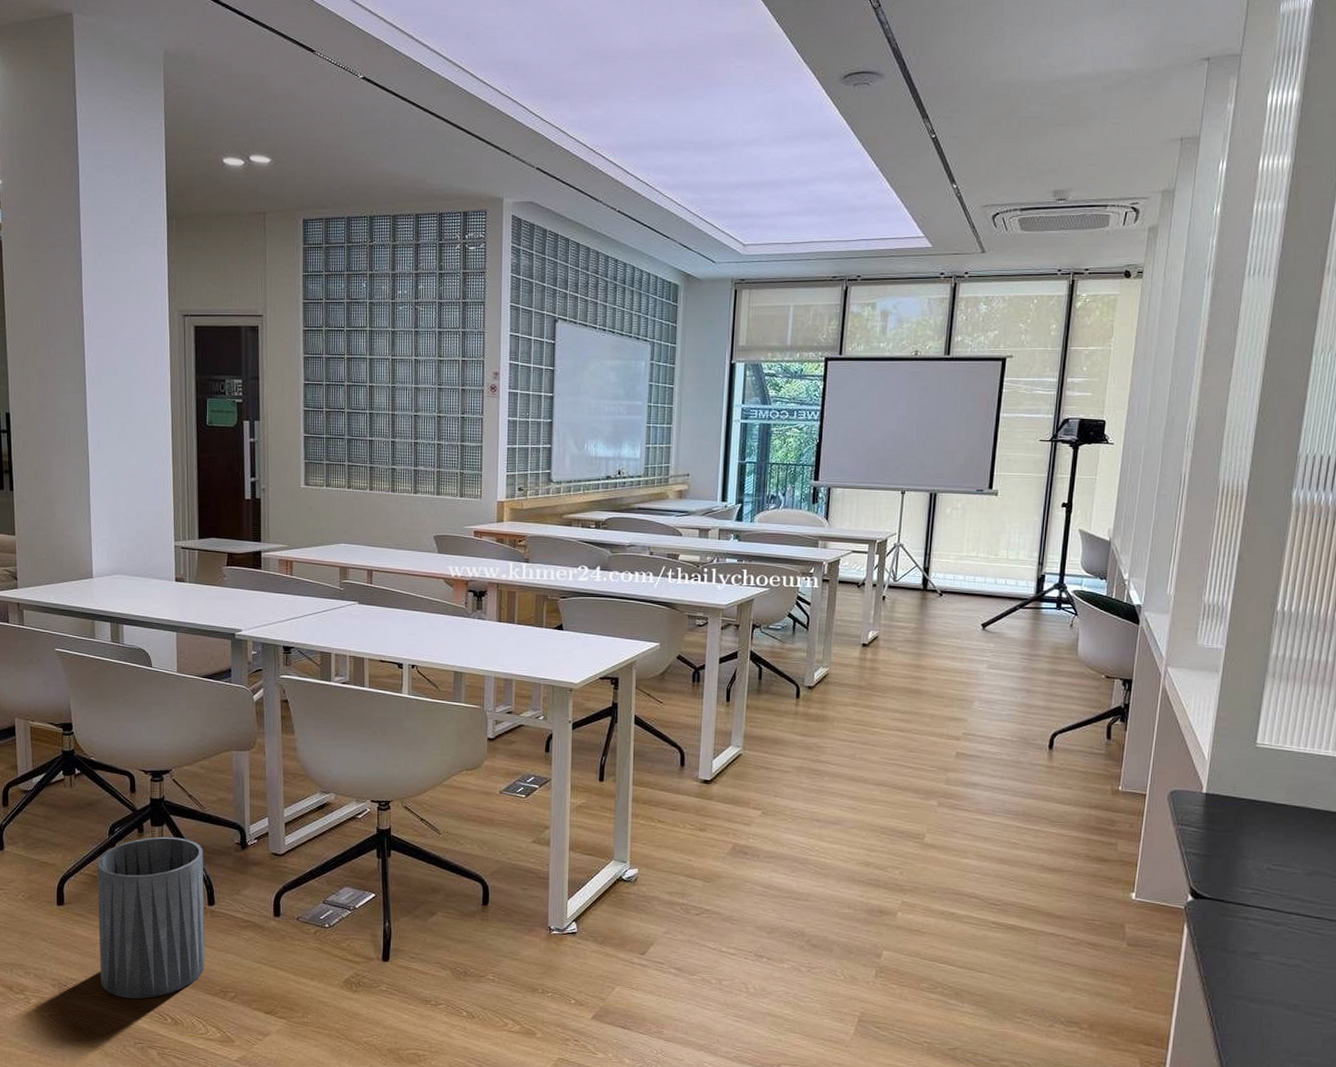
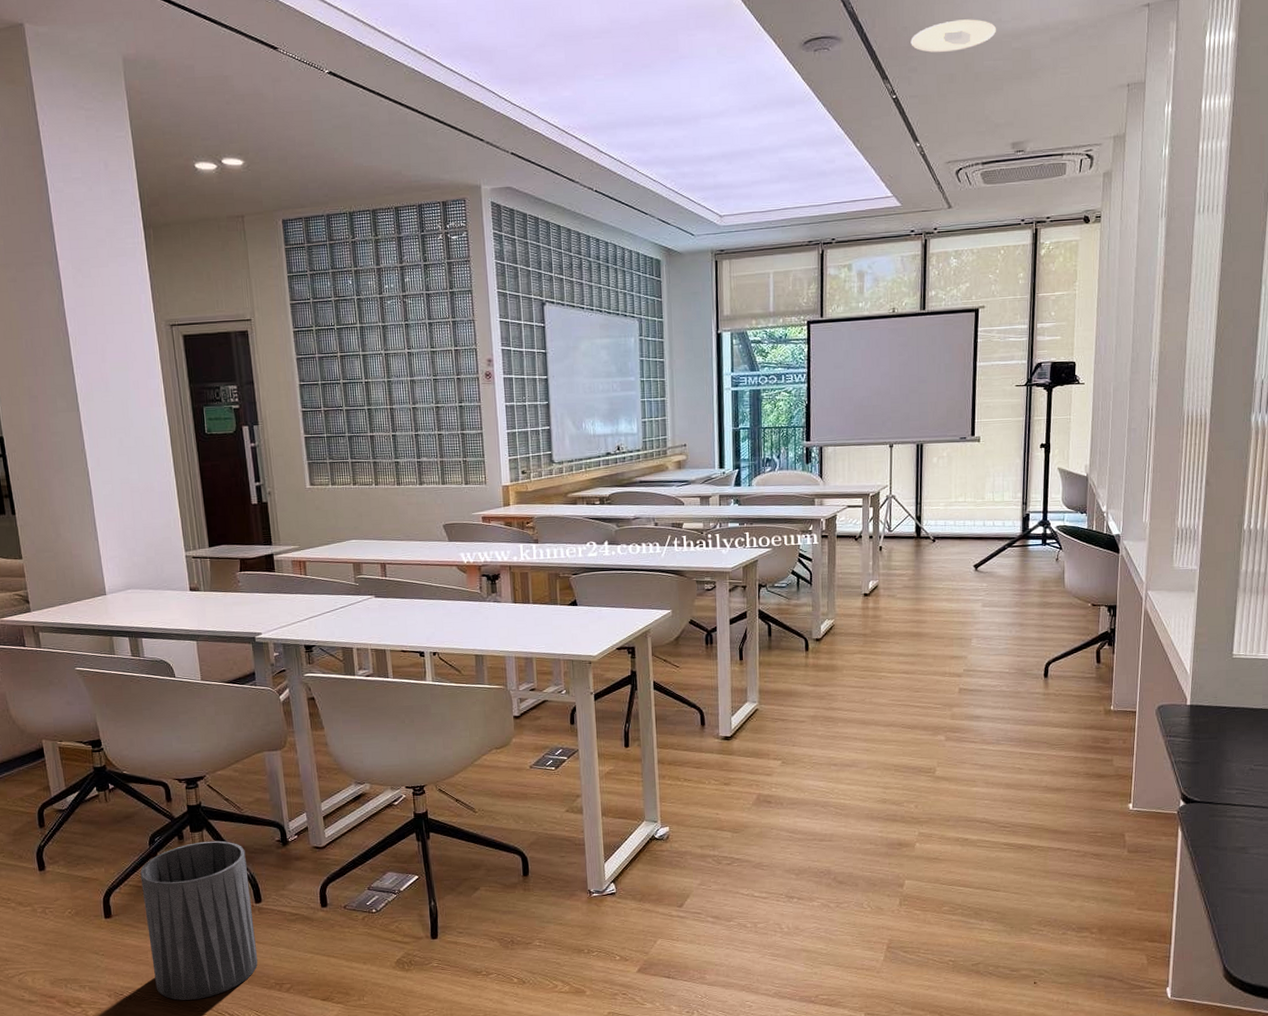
recessed light: none [954,63,1045,94] -> present [910,19,996,53]

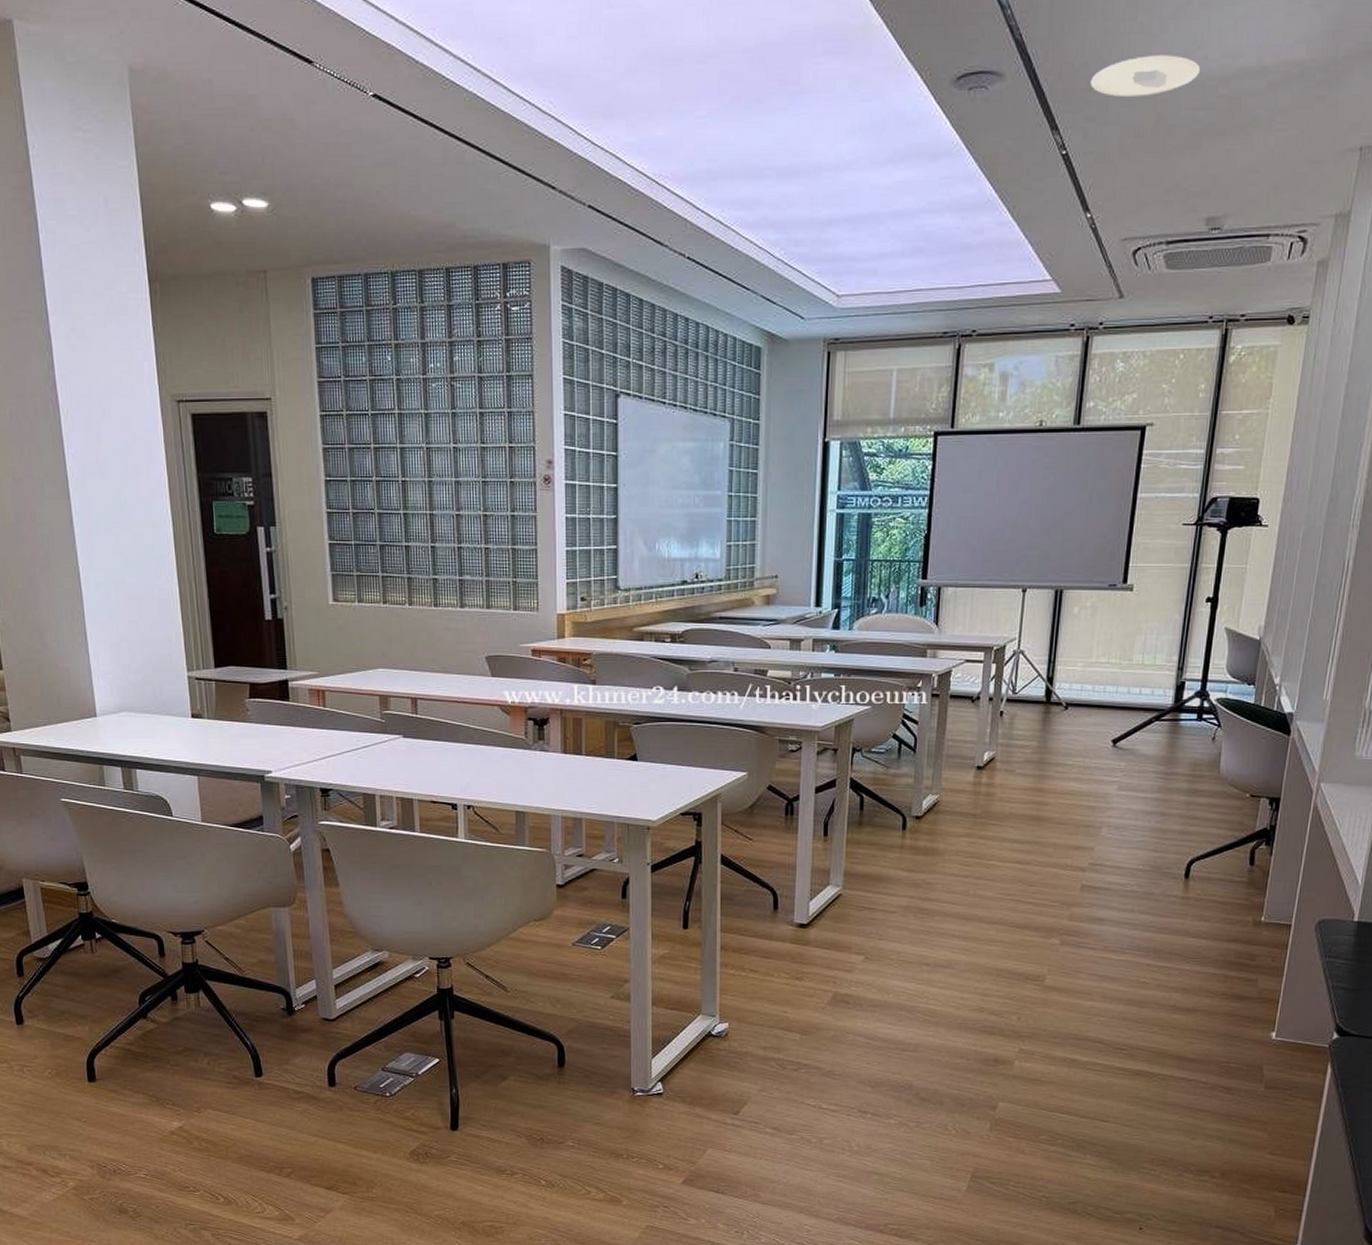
trash can: present [140,840,258,1000] -> none [128,1004,257,1178]

